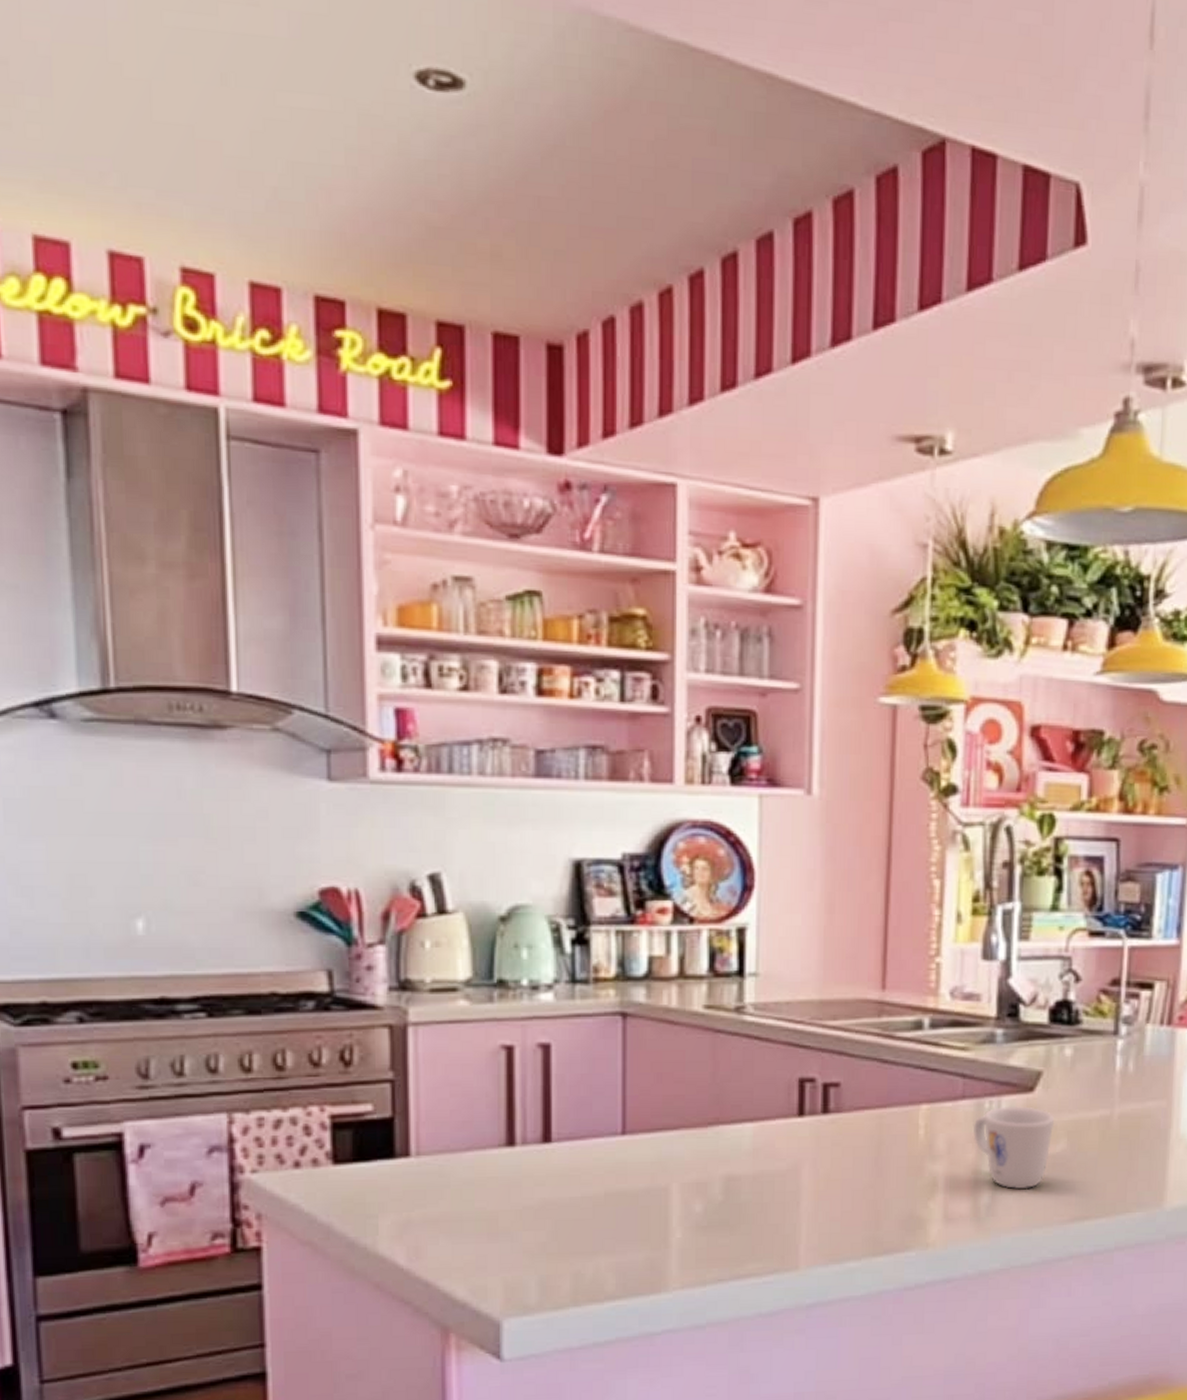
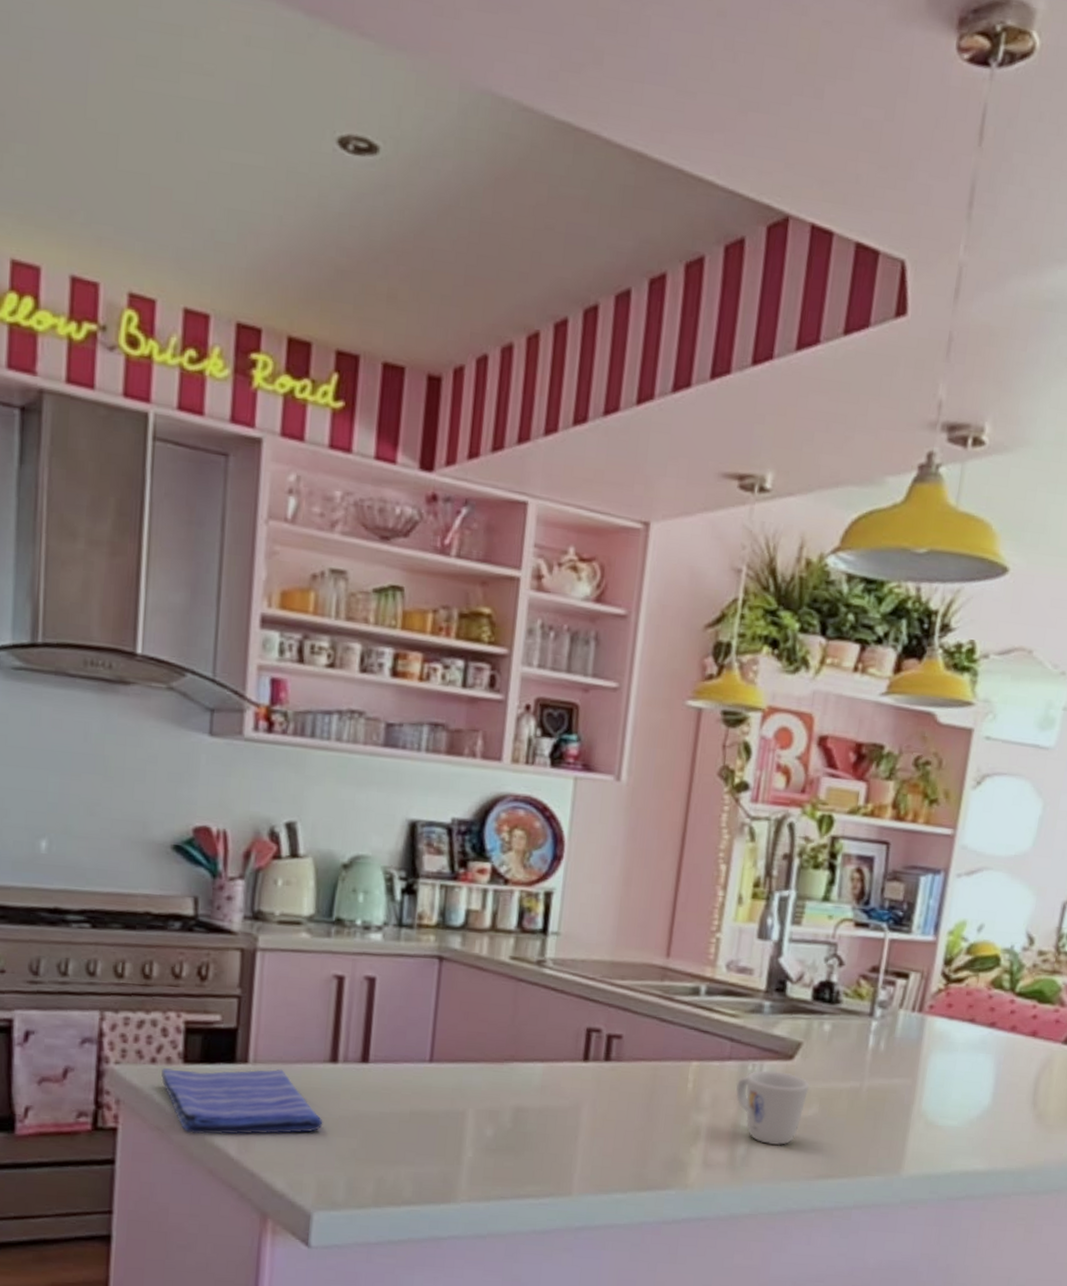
dish towel: none [308,1159,505,1245] -> present [161,1068,323,1135]

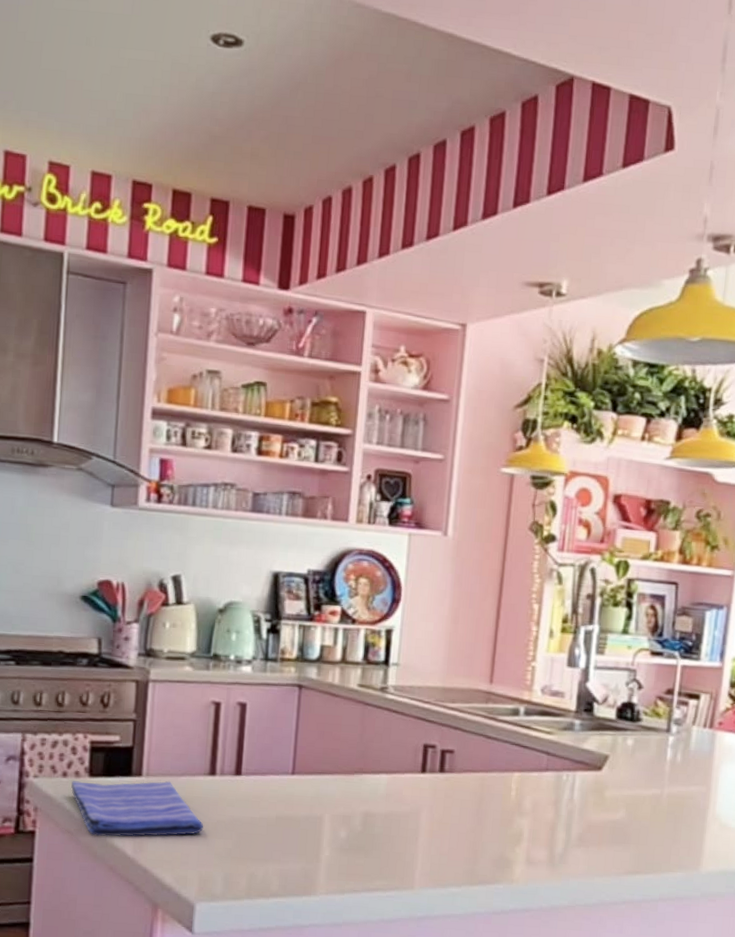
mug: present [736,1070,810,1146] -> none [553,779,617,846]

